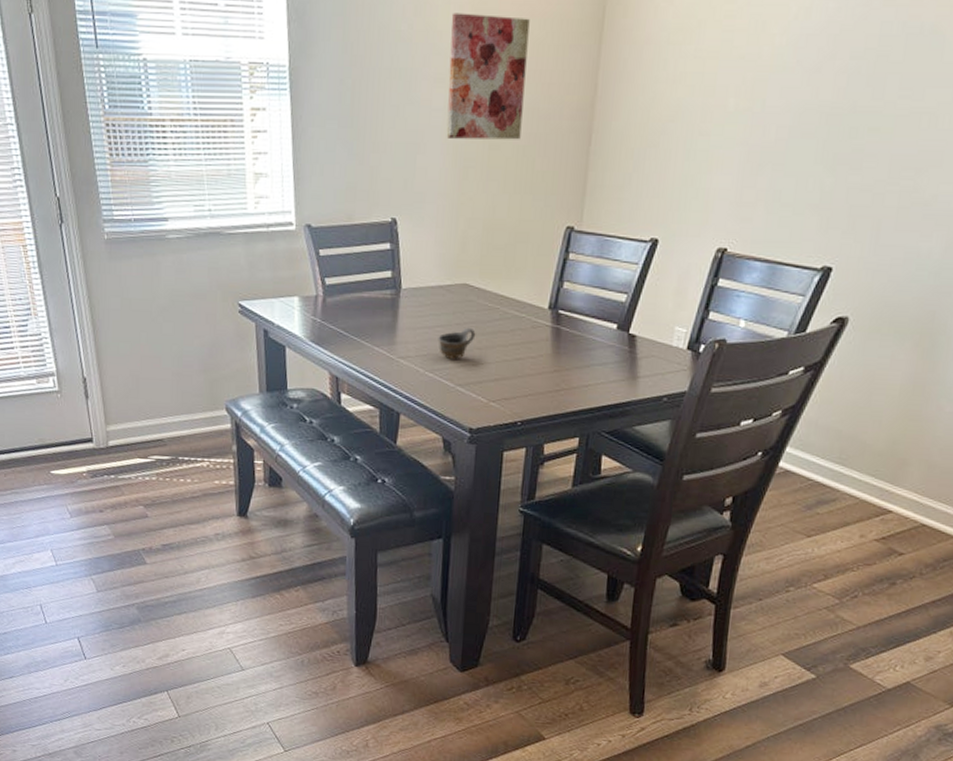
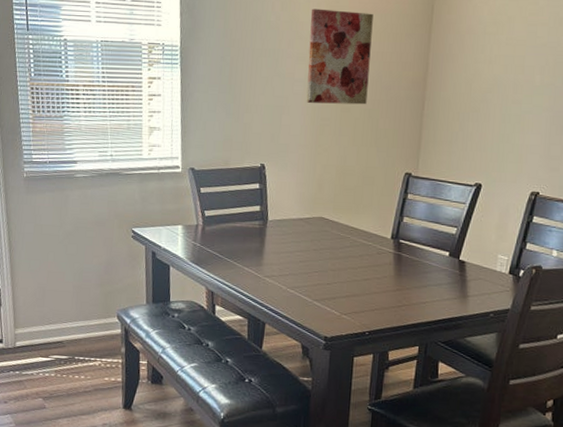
cup: present [438,327,476,359] -> none [298,252,330,278]

